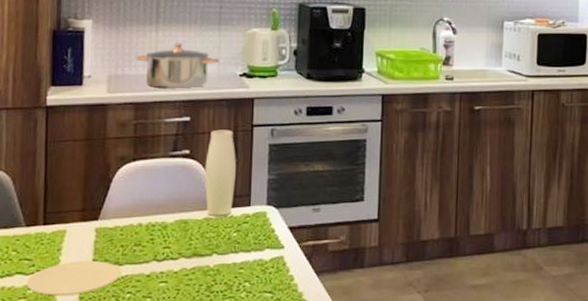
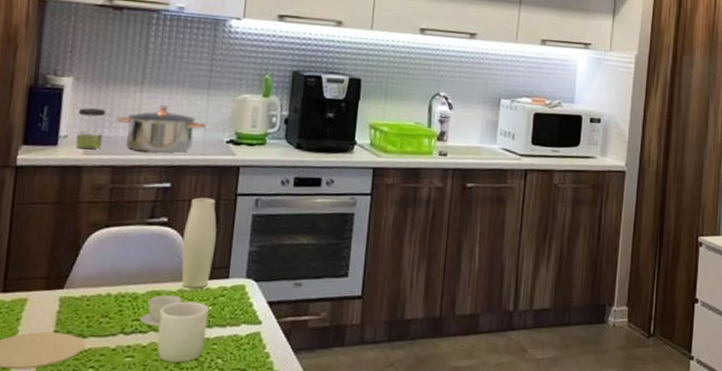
jar: none [100,48,125,88] -> present [76,108,106,149]
teacup: none [170,223,209,253] -> present [140,295,183,326]
mug: none [187,229,234,287] -> present [157,301,209,363]

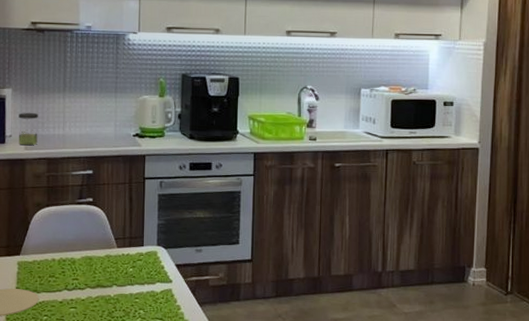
cooking pot: present [116,105,207,153] -> none [46,108,117,146]
teacup: present [140,295,183,326] -> none [78,260,109,284]
mug: present [157,301,209,363] -> none [92,264,130,313]
vase: present [181,197,217,288] -> none [105,181,132,254]

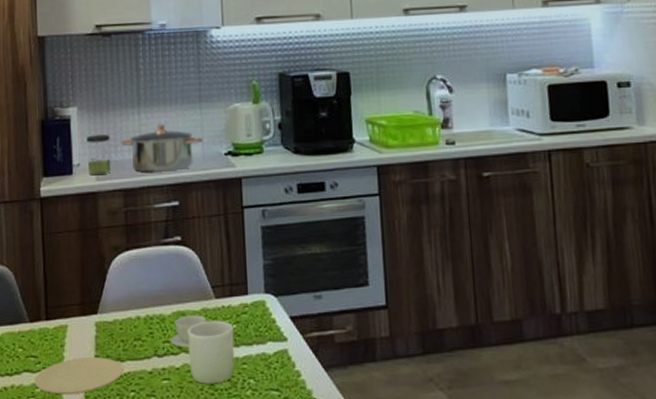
cooking pot: none [46,108,117,146] -> present [120,124,204,173]
teacup: none [78,260,109,284] -> present [170,315,207,347]
mug: none [92,264,130,313] -> present [186,320,235,384]

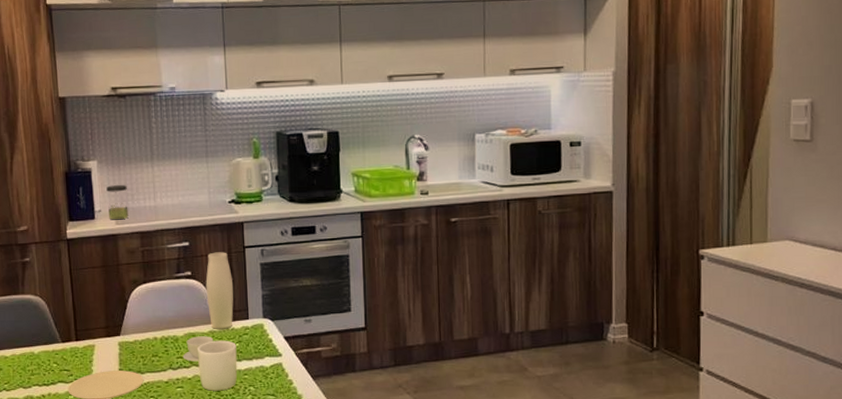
cooking pot: present [120,124,204,173] -> none [136,176,210,218]
vase: none [198,213,231,307] -> present [205,252,234,329]

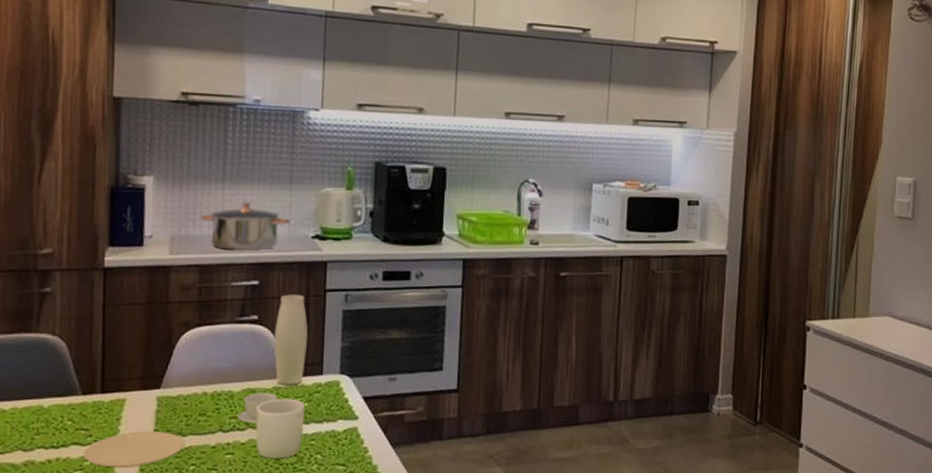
jar: present [106,185,129,220] -> none [161,207,189,249]
cooking pot: none [136,176,210,218] -> present [199,202,291,251]

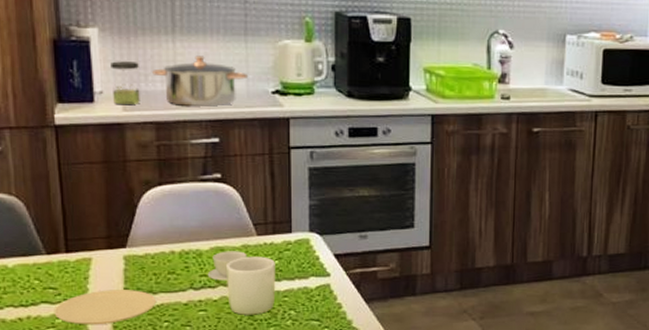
jar: none [161,207,189,249] -> present [110,61,140,105]
vase: present [274,294,309,385] -> none [239,152,275,243]

